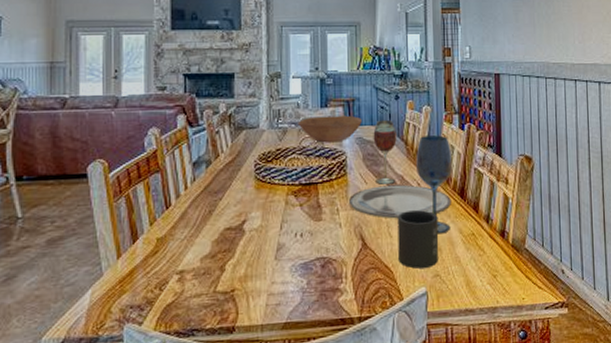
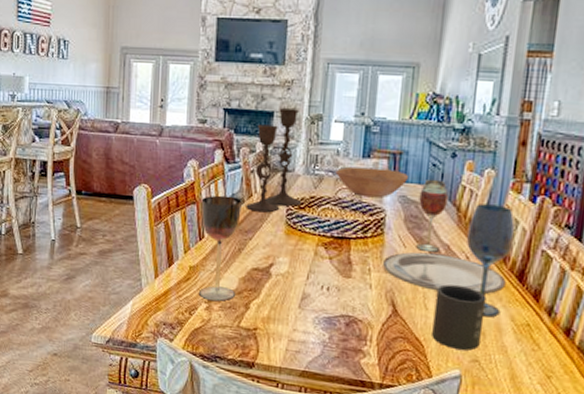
wineglass: none [165,159,209,270] -> present [198,195,242,301]
candlestick: none [213,69,269,171] -> present [246,108,302,213]

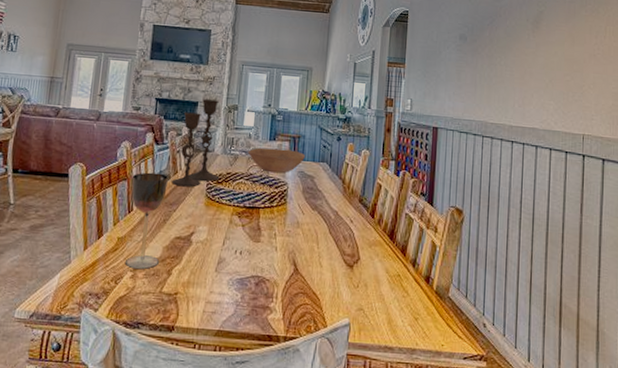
plate: present [383,252,506,294] -> none [286,218,381,251]
wineglass: present [416,179,449,252] -> none [312,157,336,218]
mug: present [432,284,487,351] -> none [326,244,367,301]
wineglass: present [467,204,515,317] -> none [351,177,386,271]

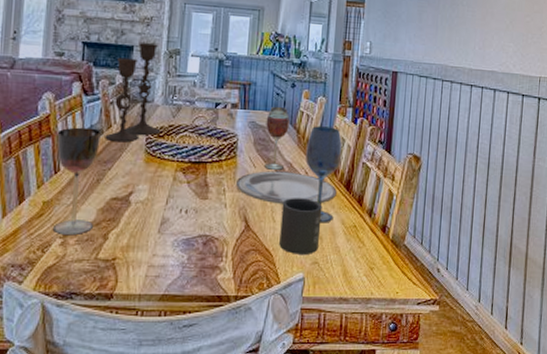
bowl: present [247,148,305,173] -> none [192,96,256,124]
plate: none [286,218,381,251] -> present [236,171,337,205]
wineglass: none [312,157,336,218] -> present [264,106,290,170]
mug: none [326,244,367,301] -> present [279,198,322,254]
wineglass: none [351,177,386,271] -> present [306,126,343,223]

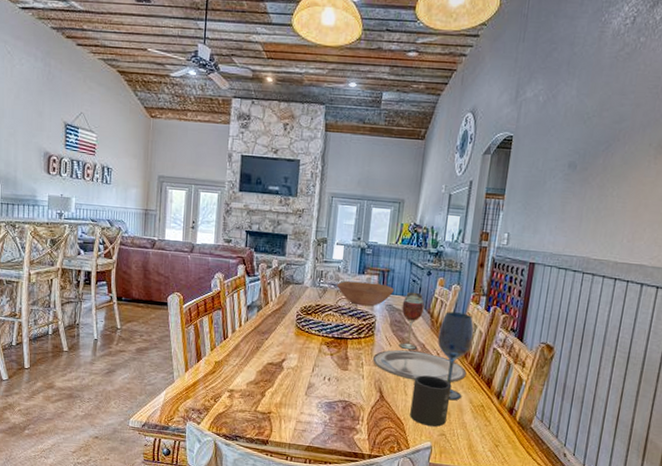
wineglass: present [52,127,101,234] -> none [222,302,260,390]
candlestick: present [105,43,161,142] -> none [263,232,309,317]
bowl: none [192,96,256,124] -> present [336,281,394,306]

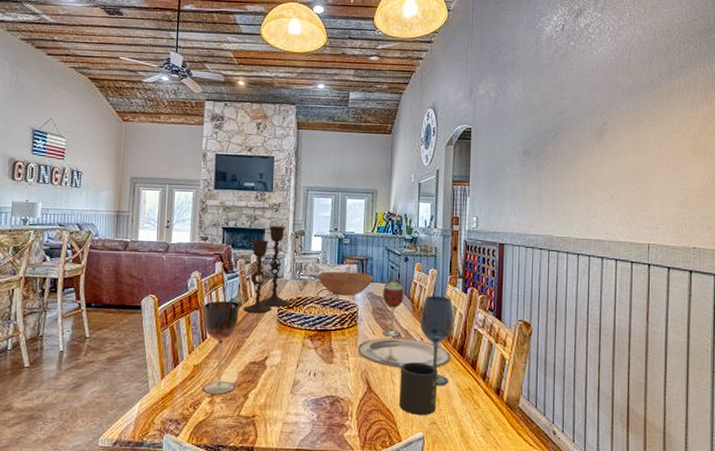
wineglass: none [222,302,260,390] -> present [202,301,239,394]
candlestick: none [263,232,309,317] -> present [243,226,290,313]

